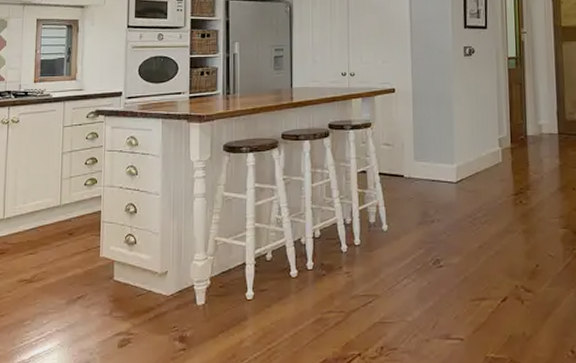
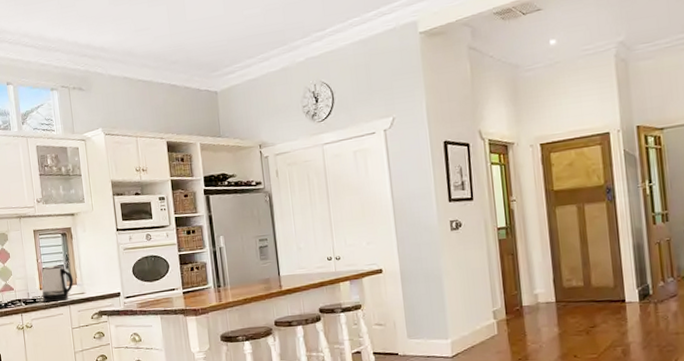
kettle: none [35,58,73,97] -> present [41,265,74,303]

